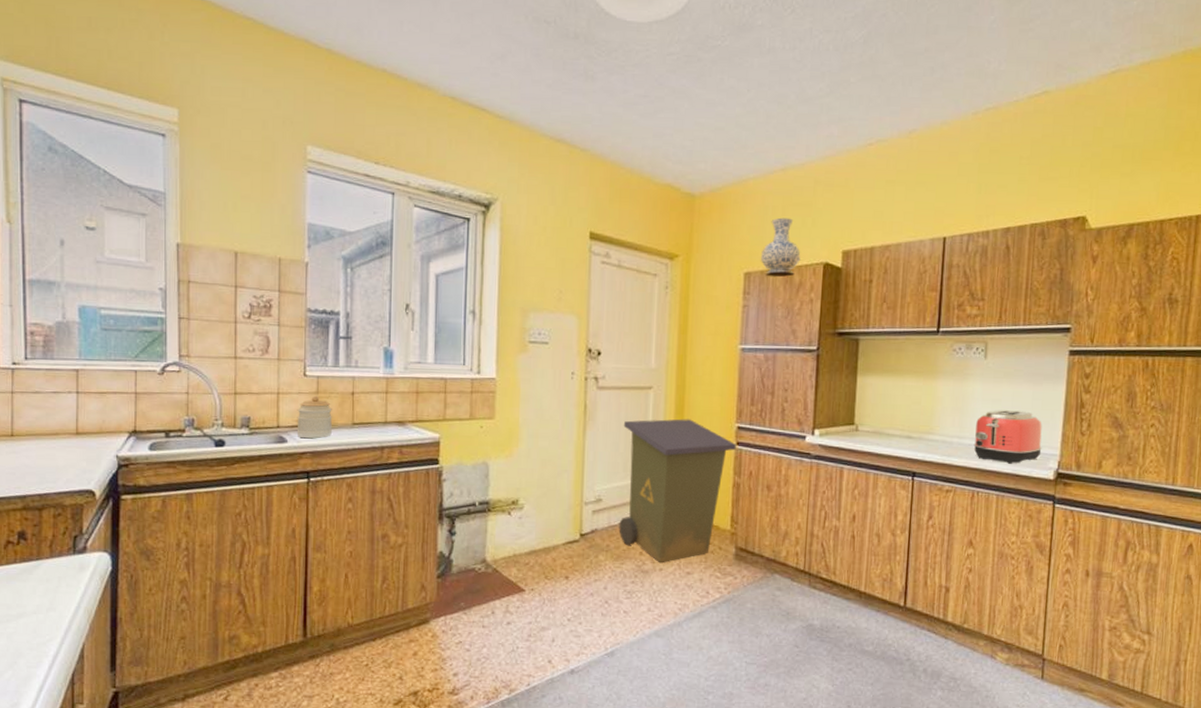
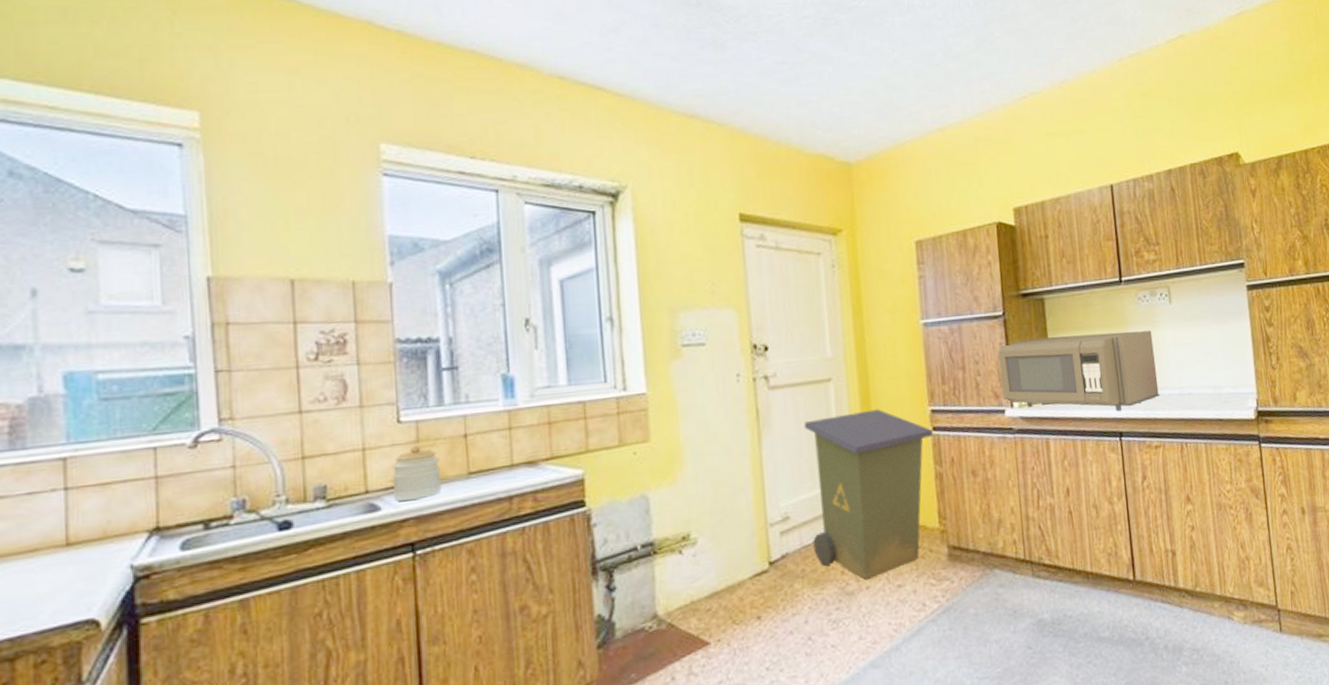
vase: present [760,217,801,278] -> none [930,179,972,243]
microwave: none [806,374,962,453] -> present [998,330,1159,411]
toaster: present [973,410,1043,464] -> none [1172,352,1240,409]

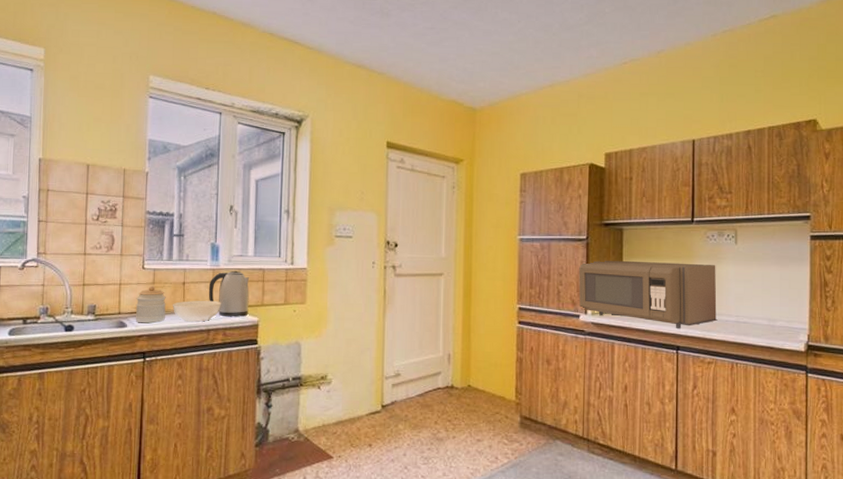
bowl: none [450,454,527,491] -> present [172,300,222,323]
kettle: none [504,408,568,476] -> present [208,270,250,317]
recycling bin: present [803,409,934,581] -> none [416,301,519,432]

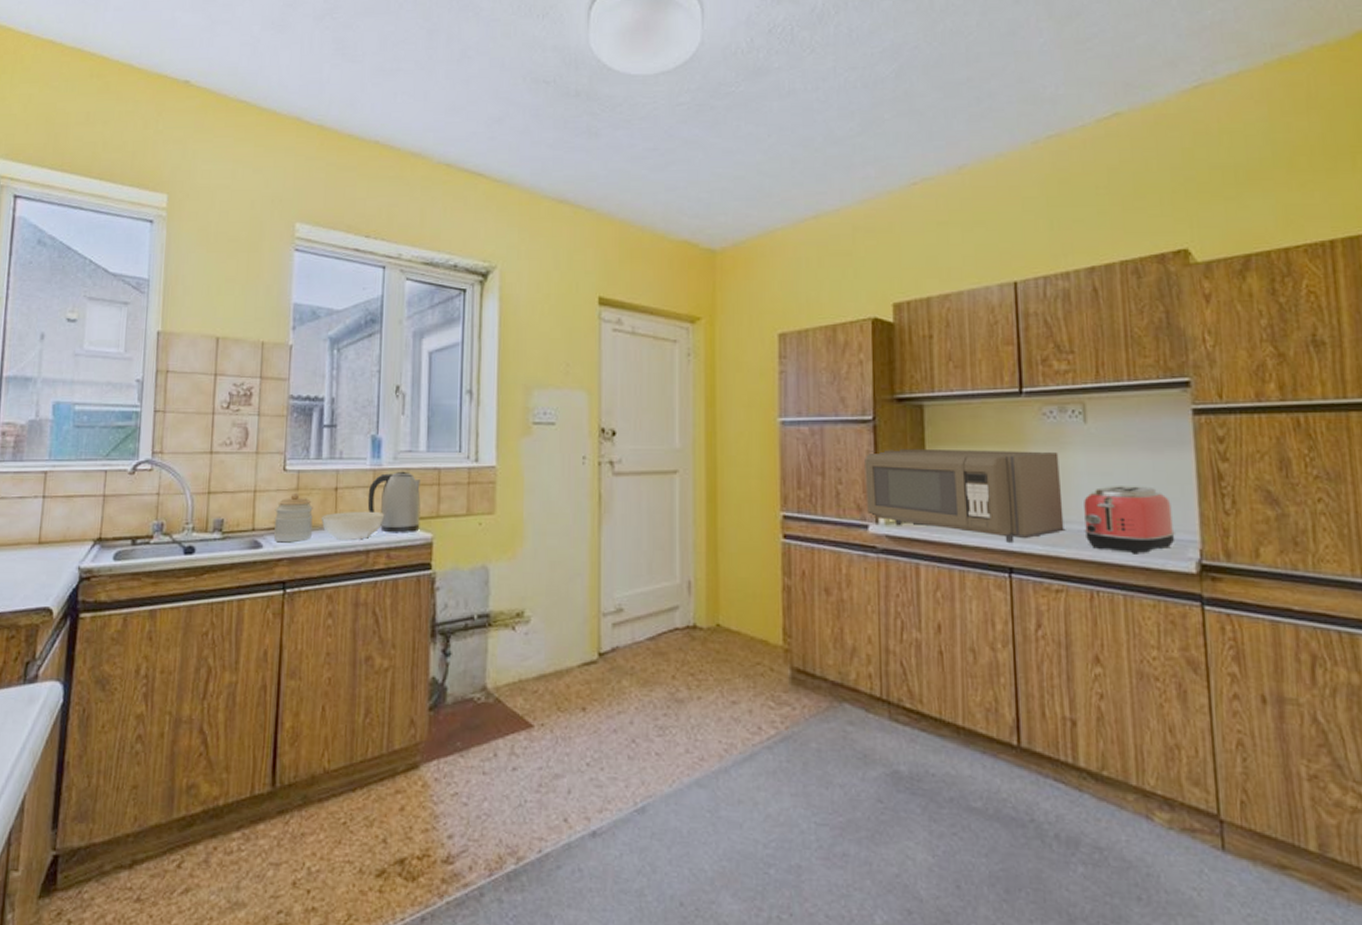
toaster: none [730,289,793,338] -> present [1084,486,1177,554]

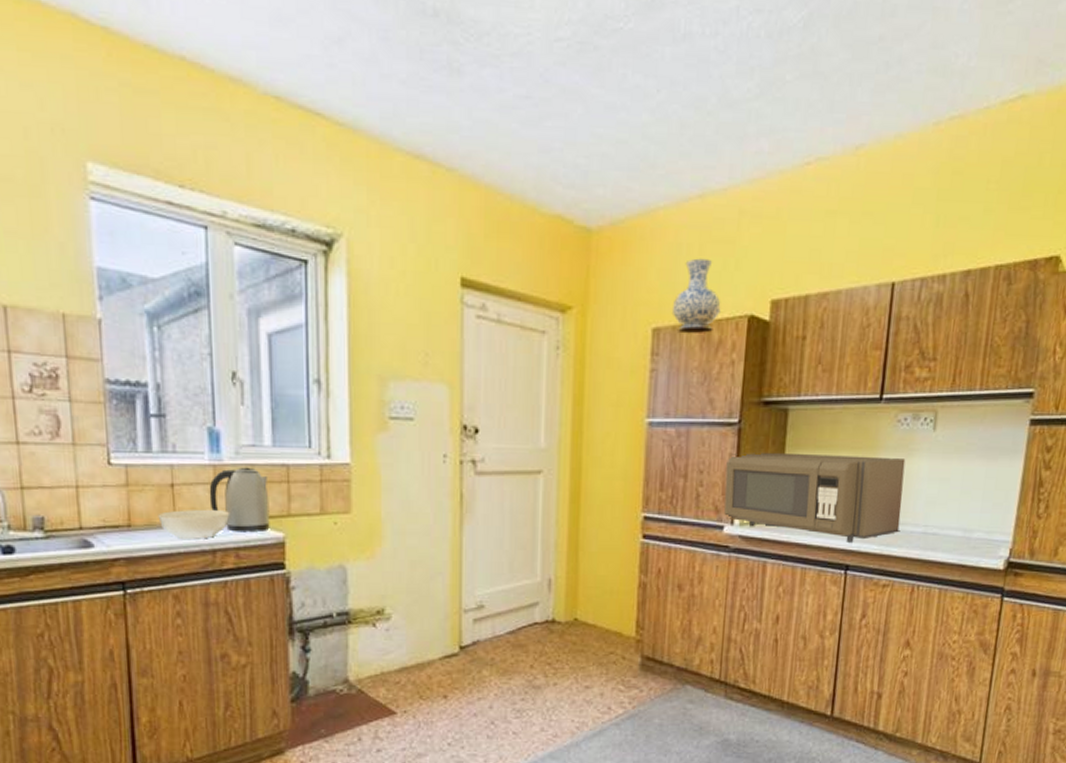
jar: present [273,492,313,543] -> none [103,488,149,542]
vase: none [796,270,844,338] -> present [671,258,721,334]
toaster: present [1084,486,1177,554] -> none [916,491,995,553]

